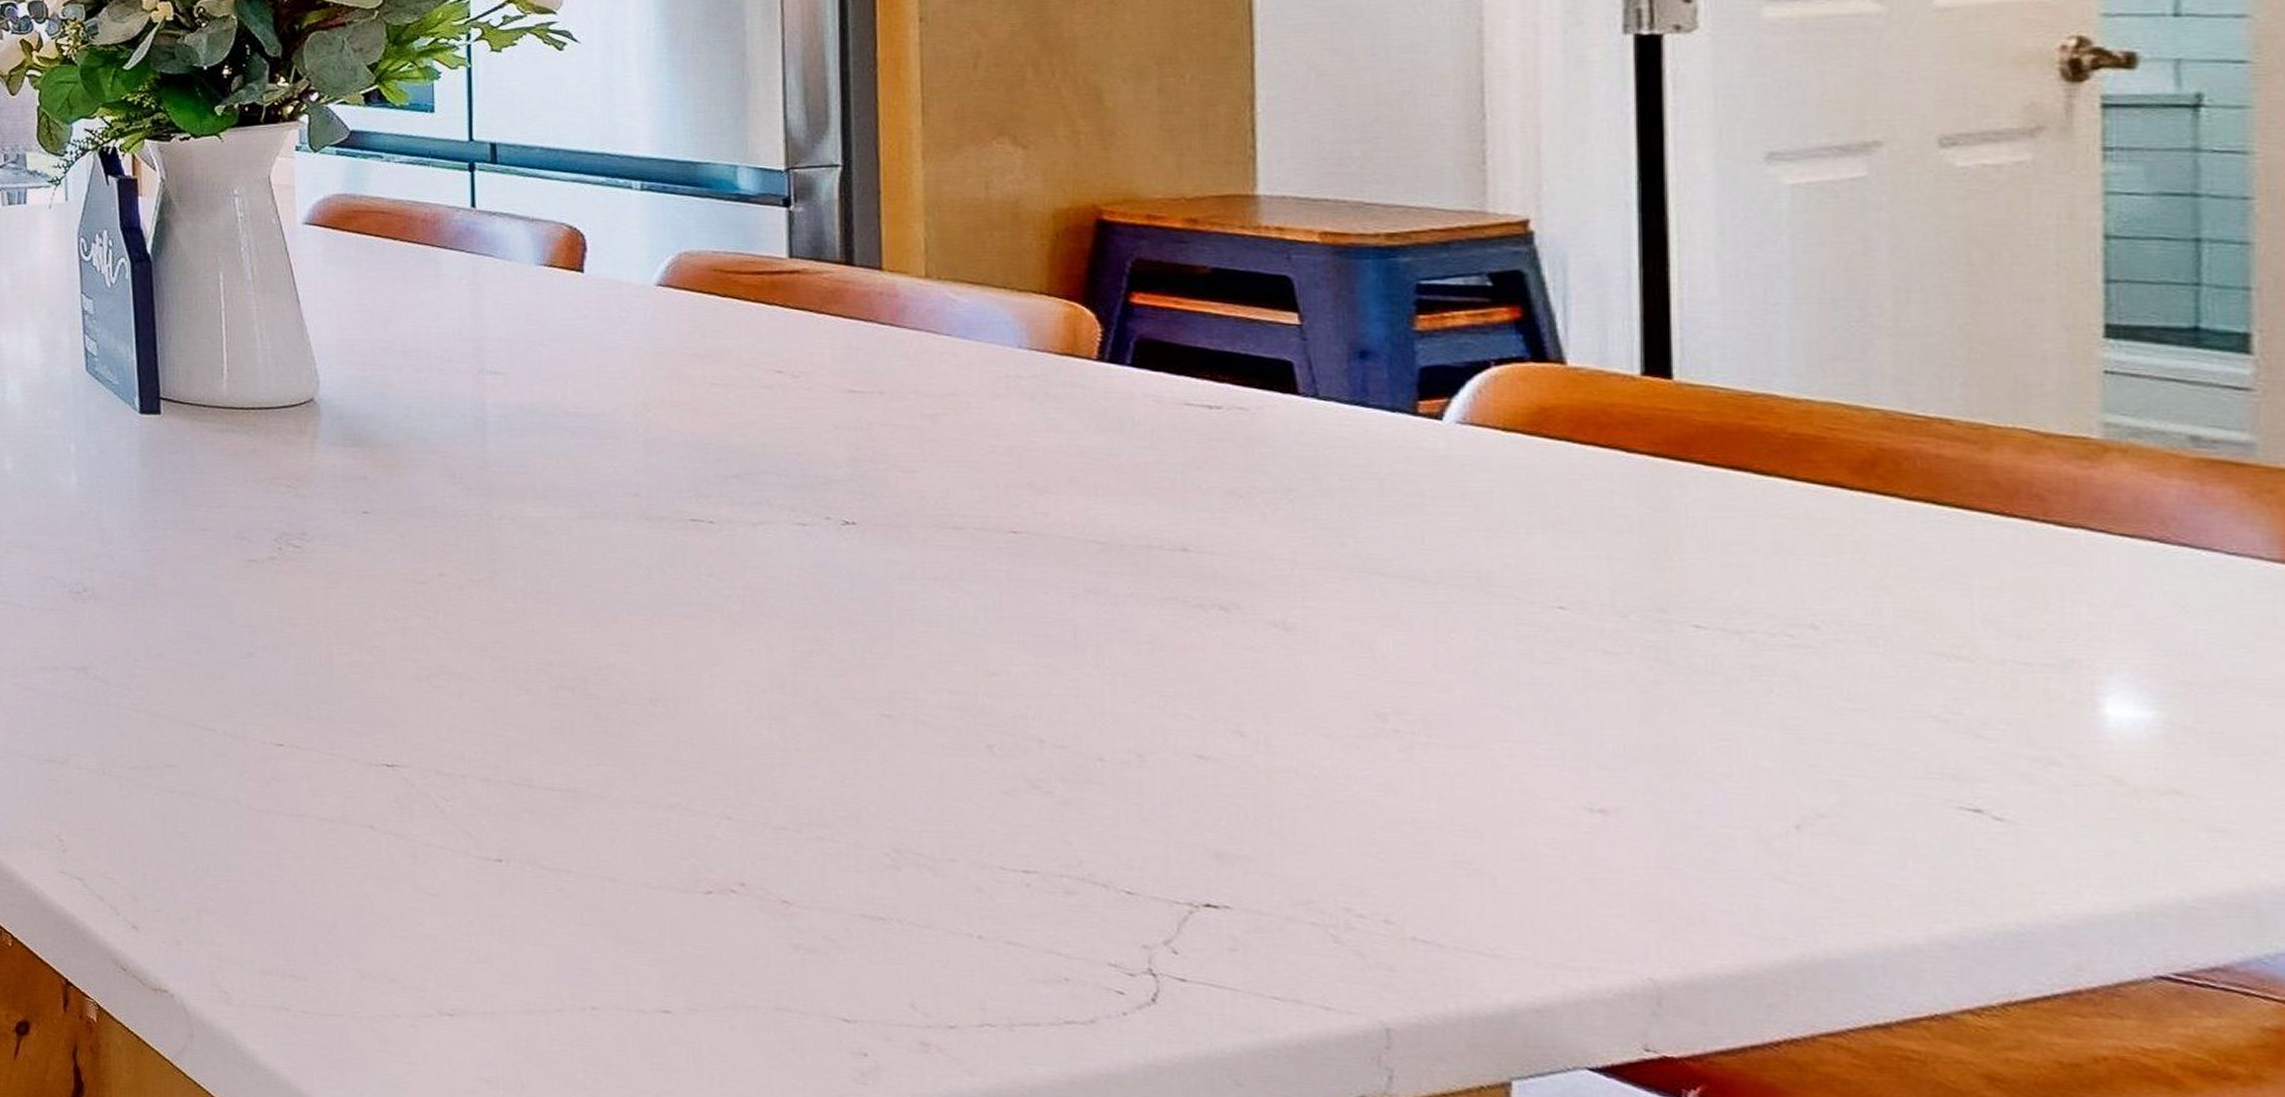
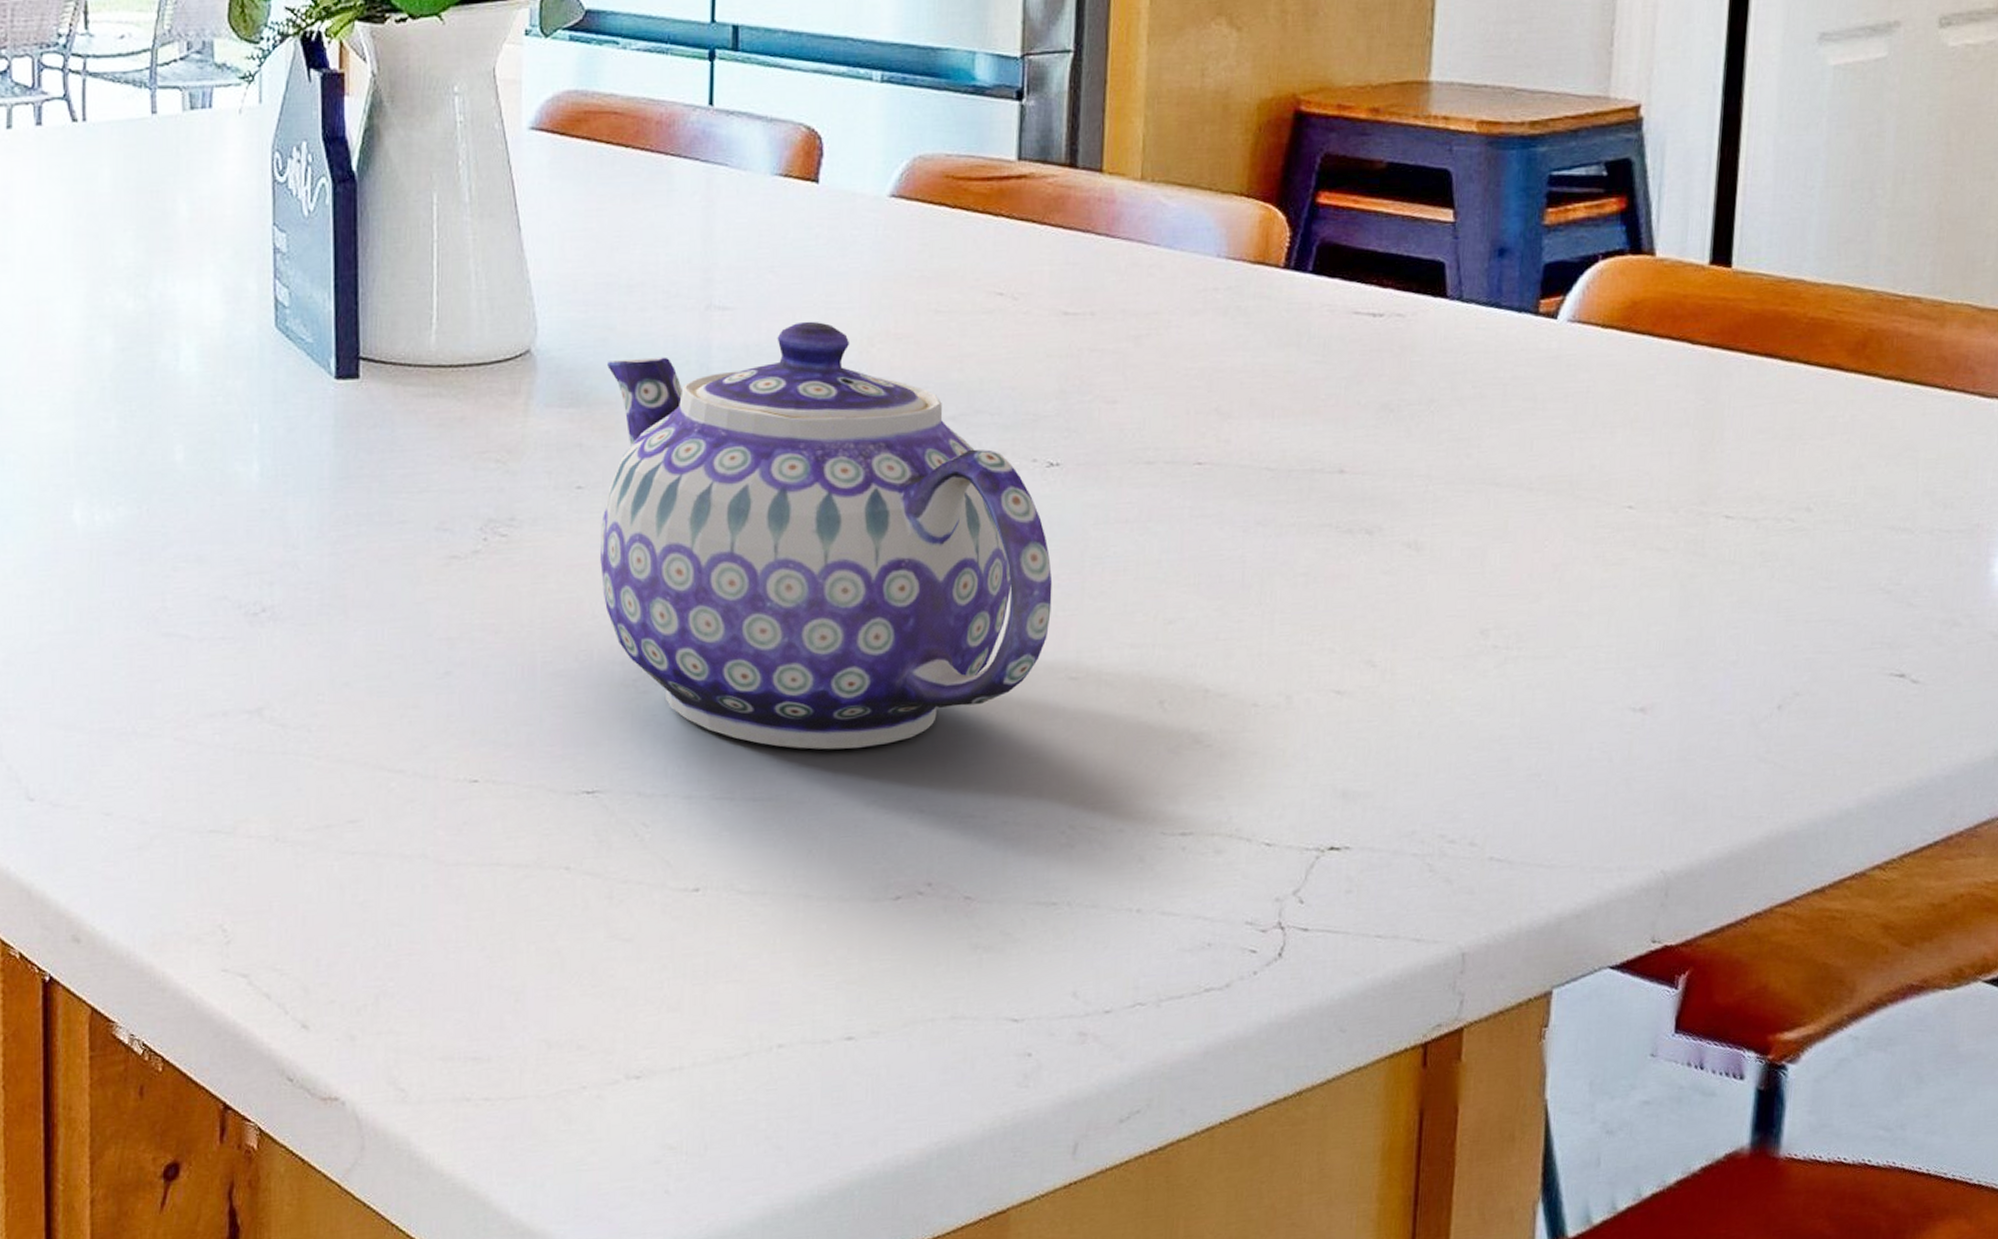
teapot: none [387,387,857,756] -> present [600,321,1053,750]

